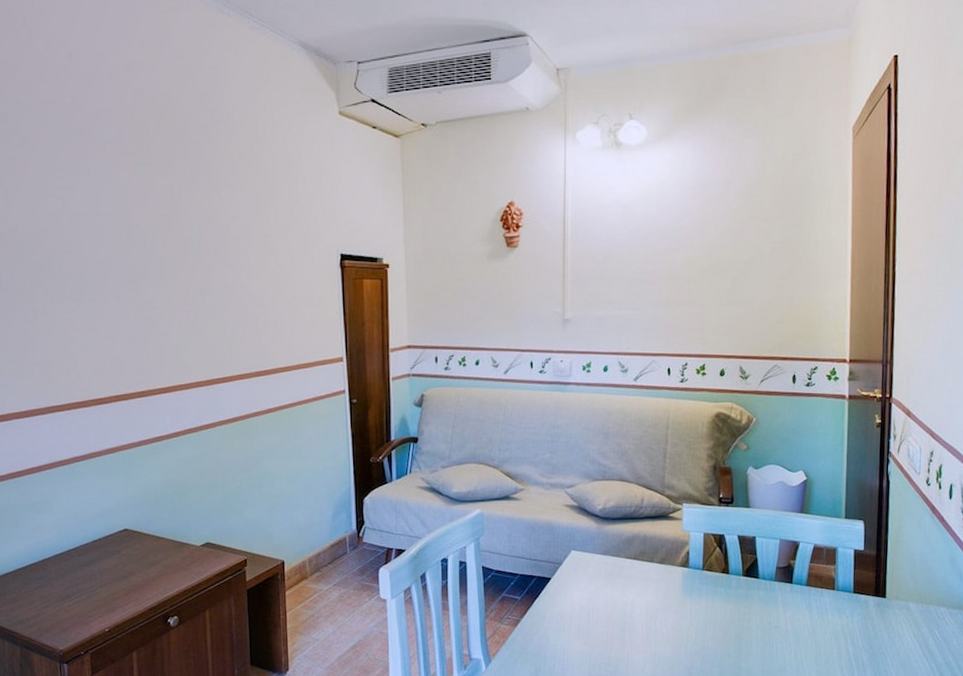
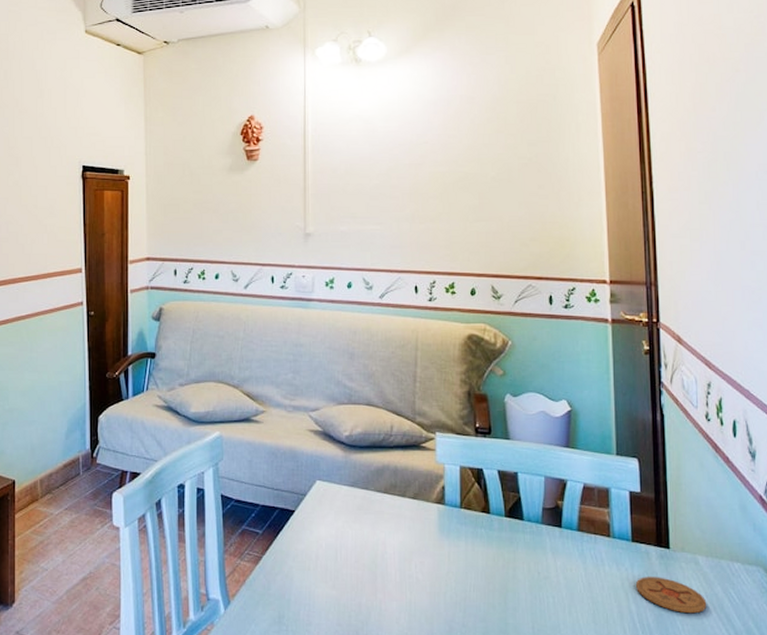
coaster: none [854,622,914,652] -> present [635,577,707,614]

